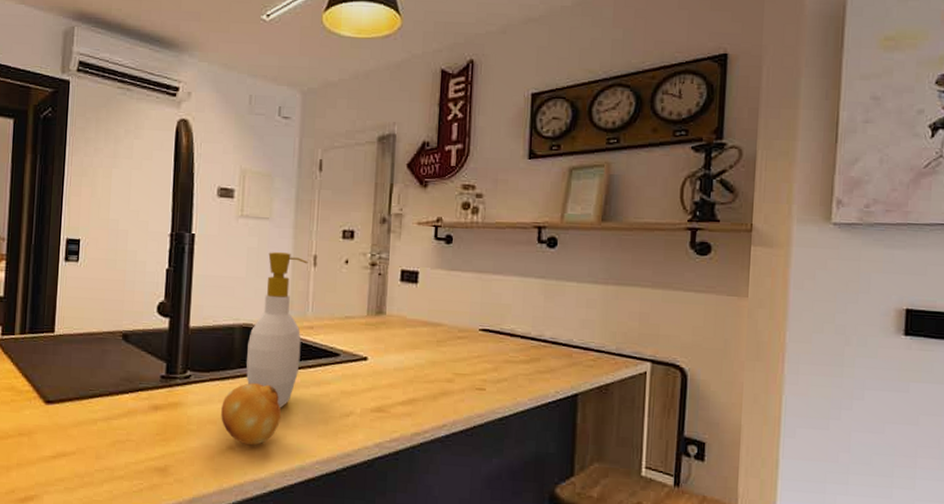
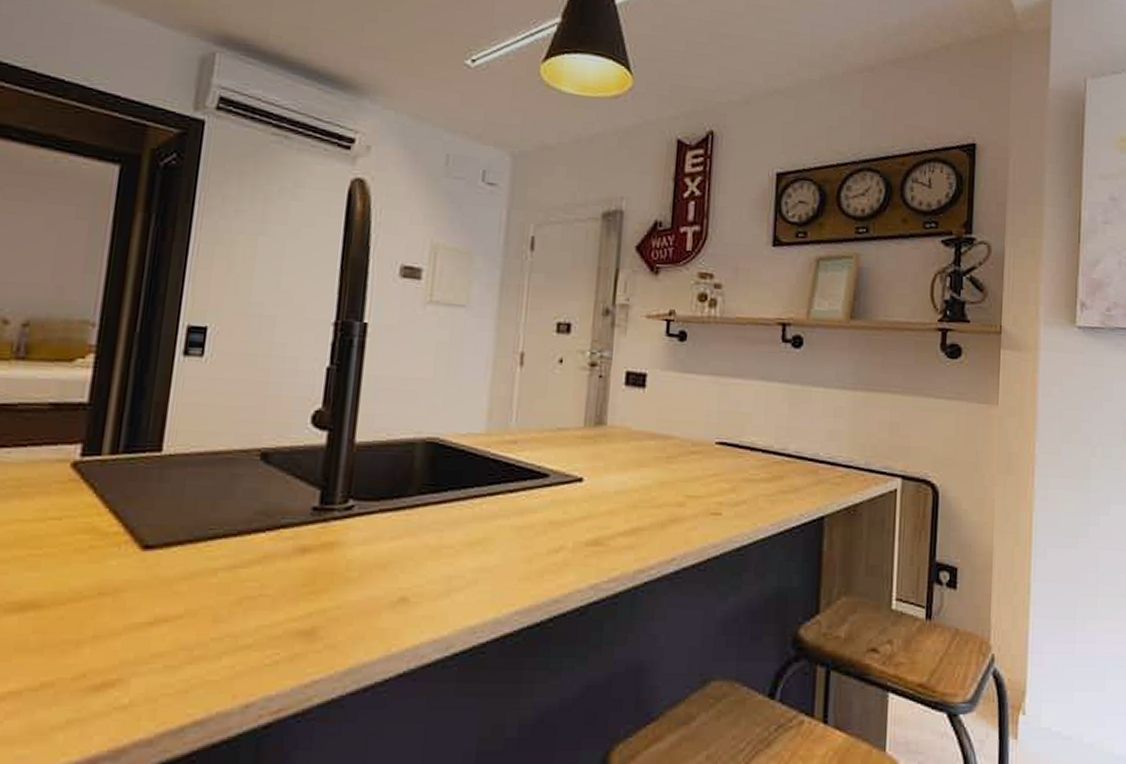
fruit: present [221,383,281,446] -> none [392,514,472,595]
soap bottle: present [246,251,308,408] -> none [428,347,514,545]

